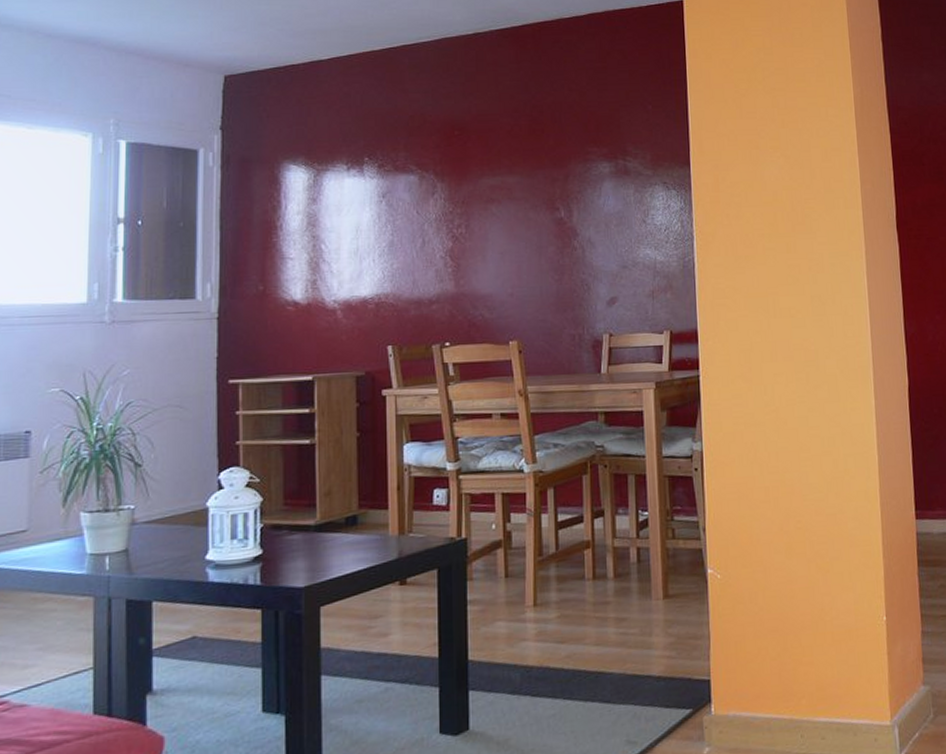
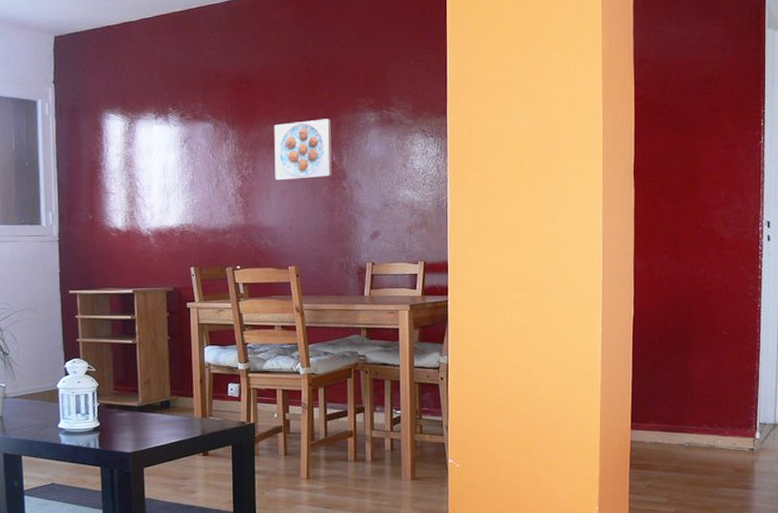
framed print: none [491,169,560,241] -> present [274,119,332,181]

